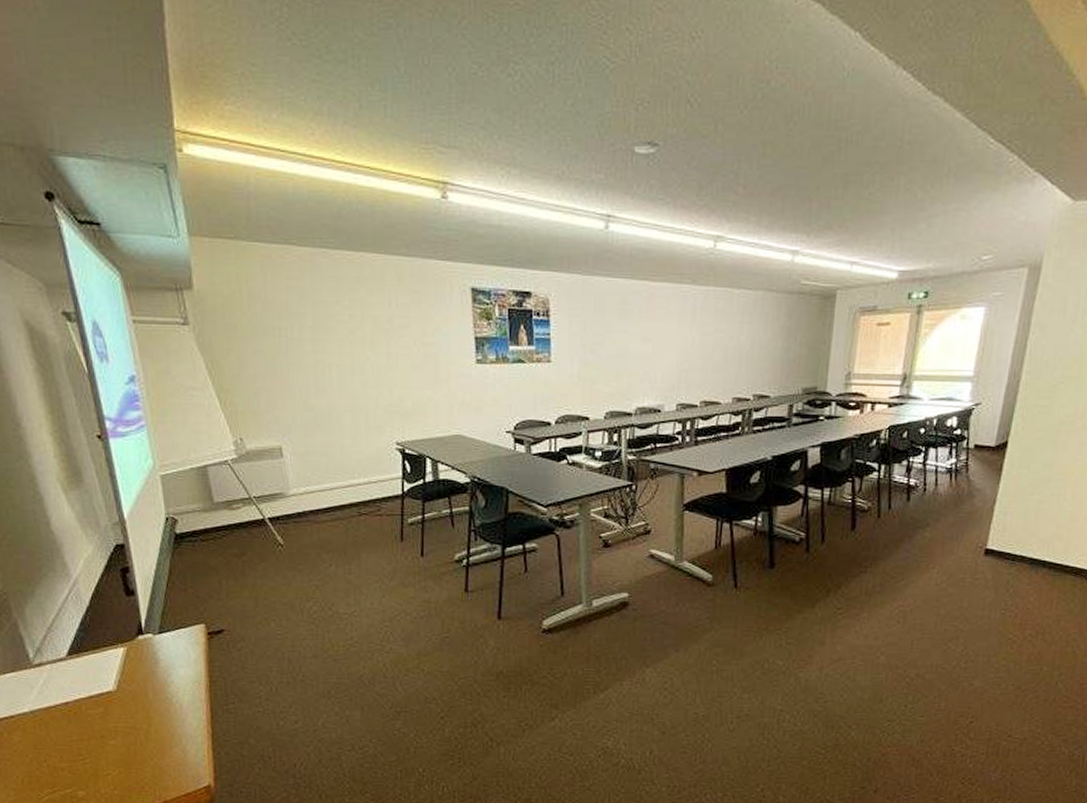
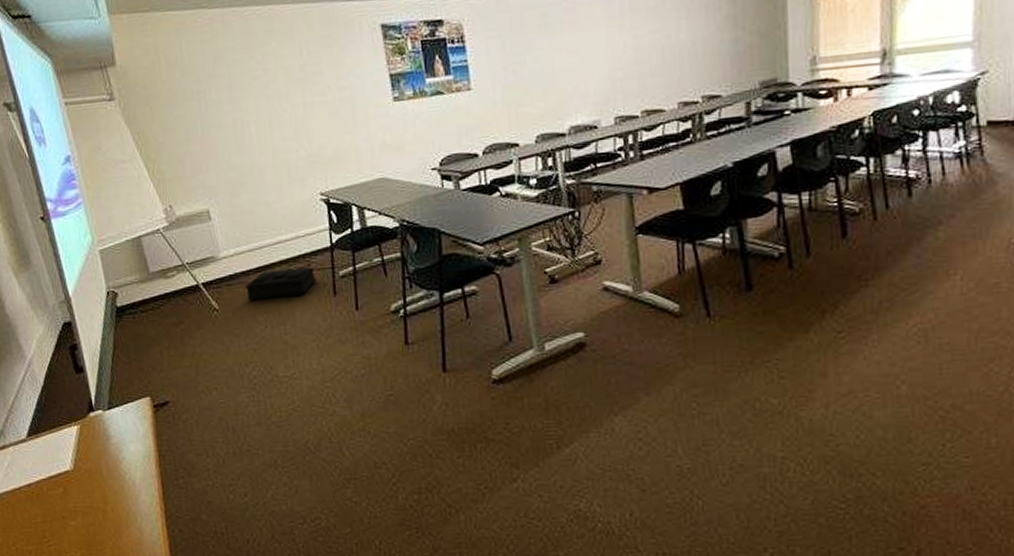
briefcase: none [312,511,385,540] -> present [244,267,317,301]

